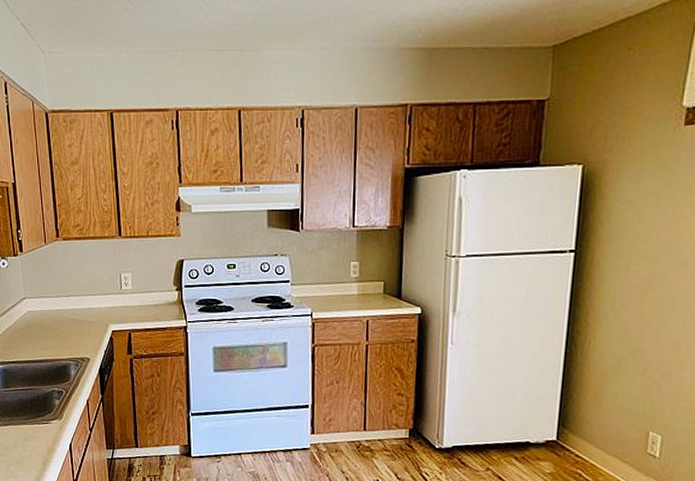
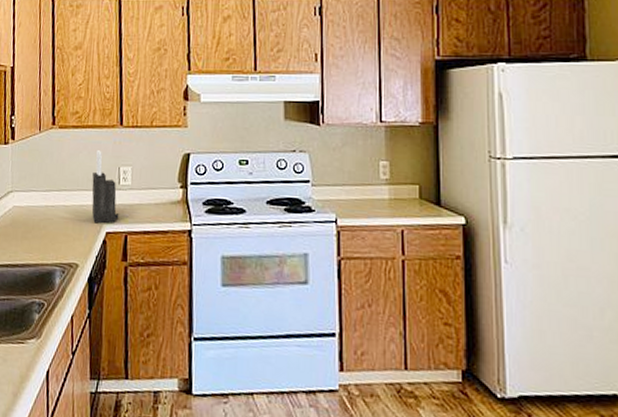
knife block: none [97,259,123,324] -> present [91,150,119,224]

